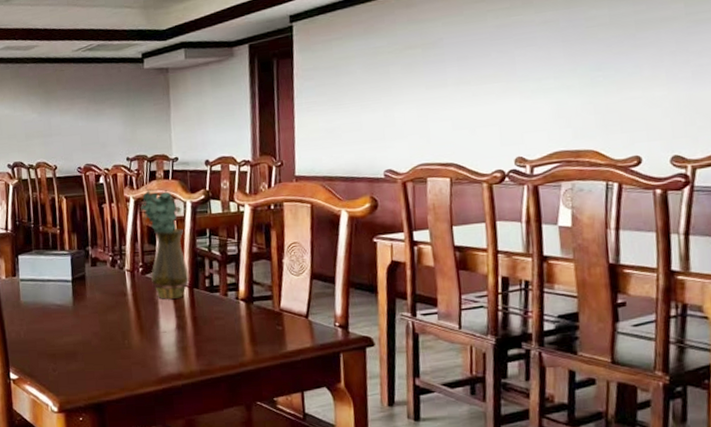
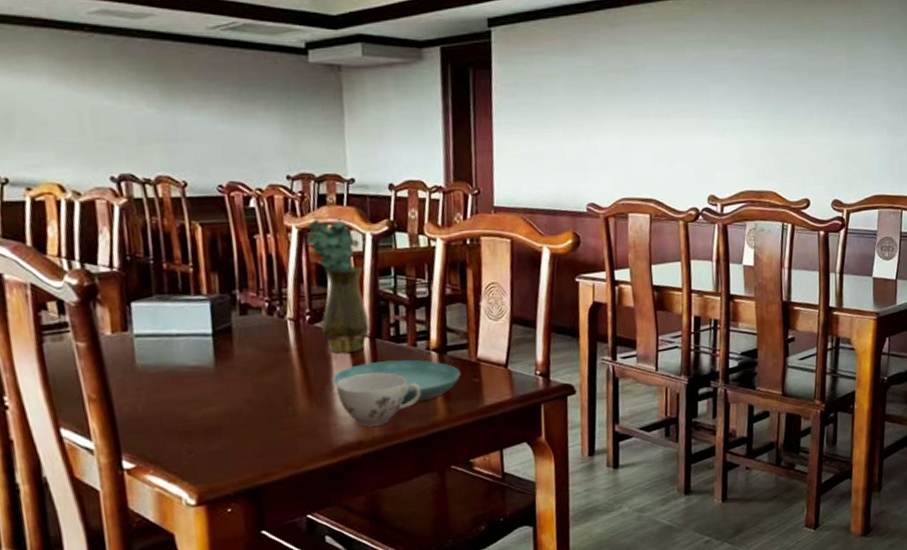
saucer: none [159,307,266,344] -> present [332,360,461,404]
teacup: none [162,316,231,362] -> present [336,371,421,427]

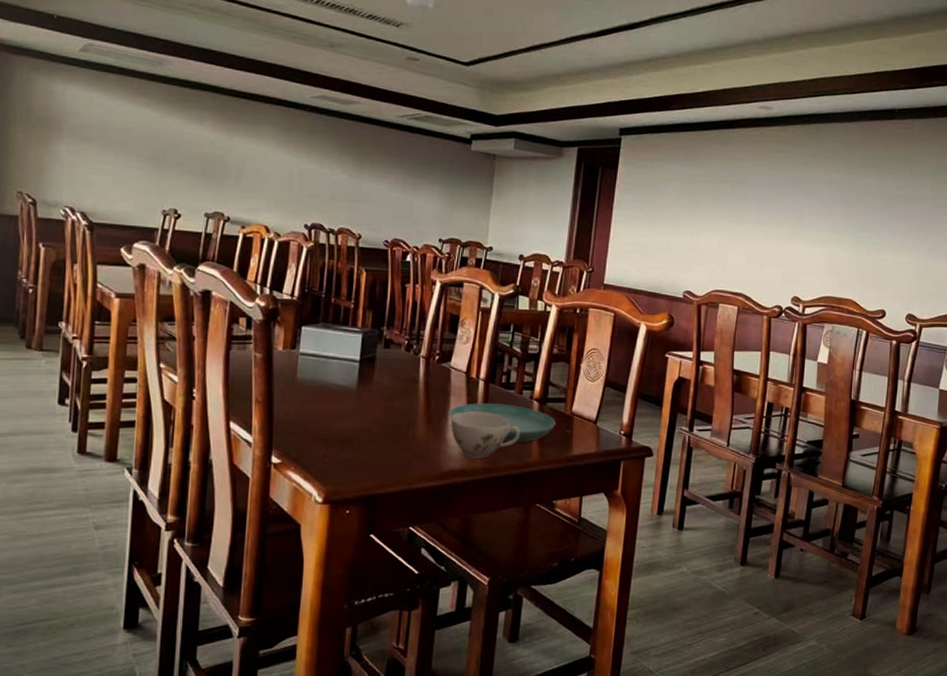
vase: present [306,213,370,353] -> none [446,271,487,392]

